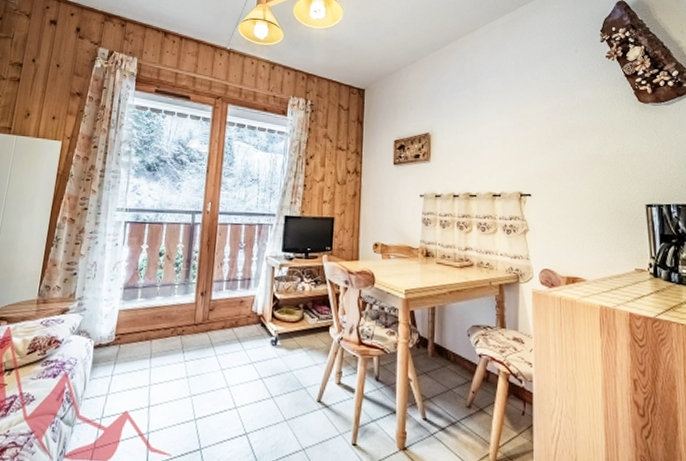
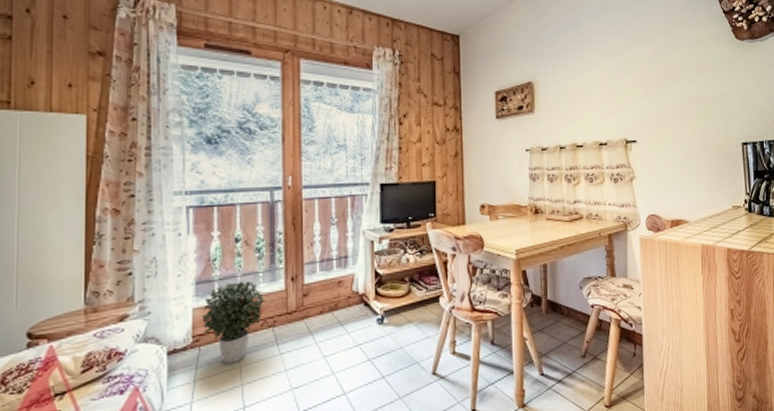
potted plant: none [124,290,178,365] -> present [202,280,266,365]

